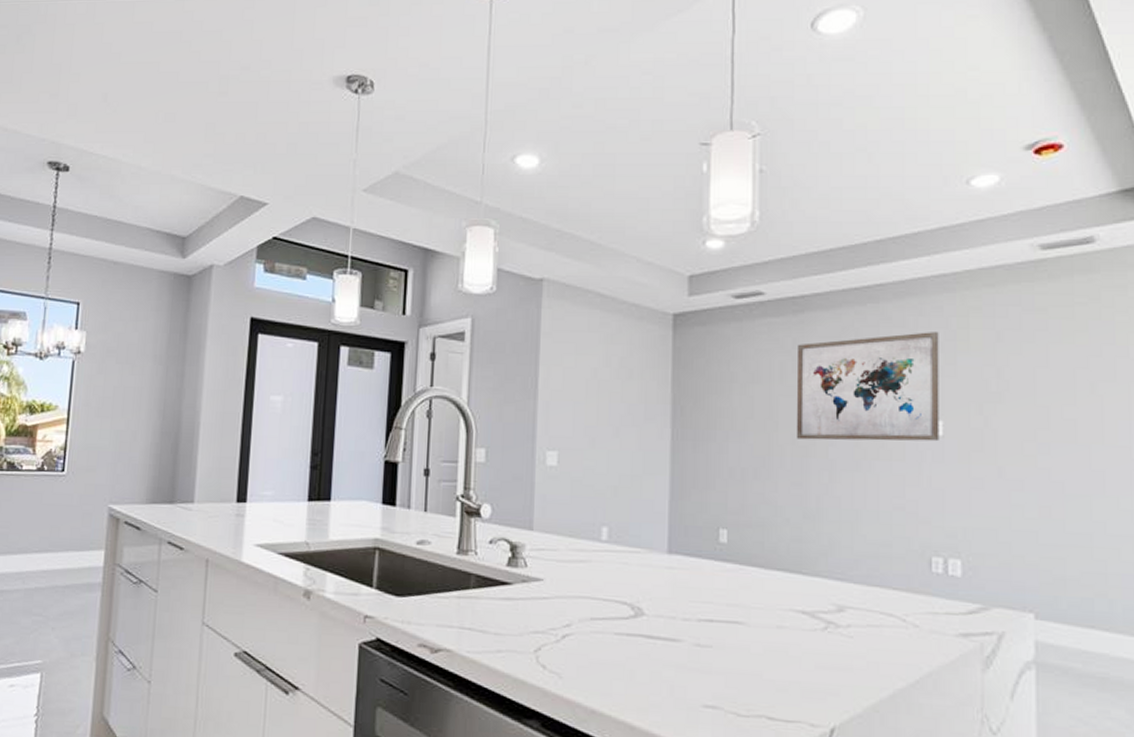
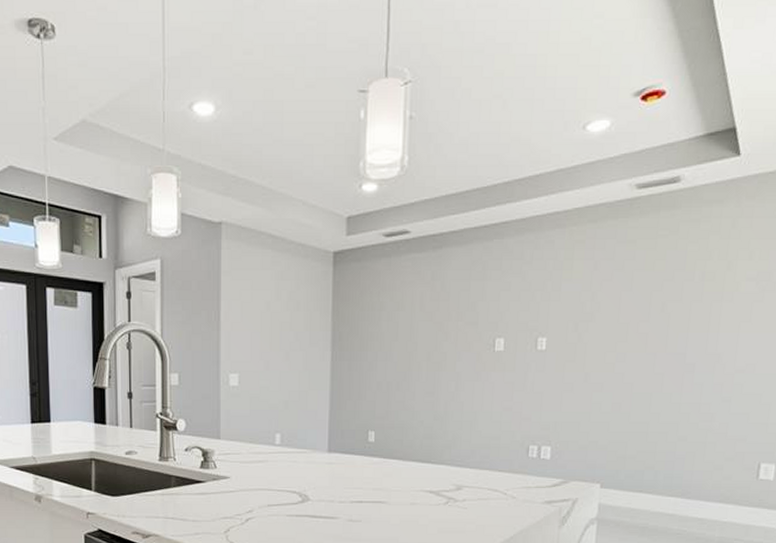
wall art: present [796,332,939,442] -> none [431,263,549,357]

